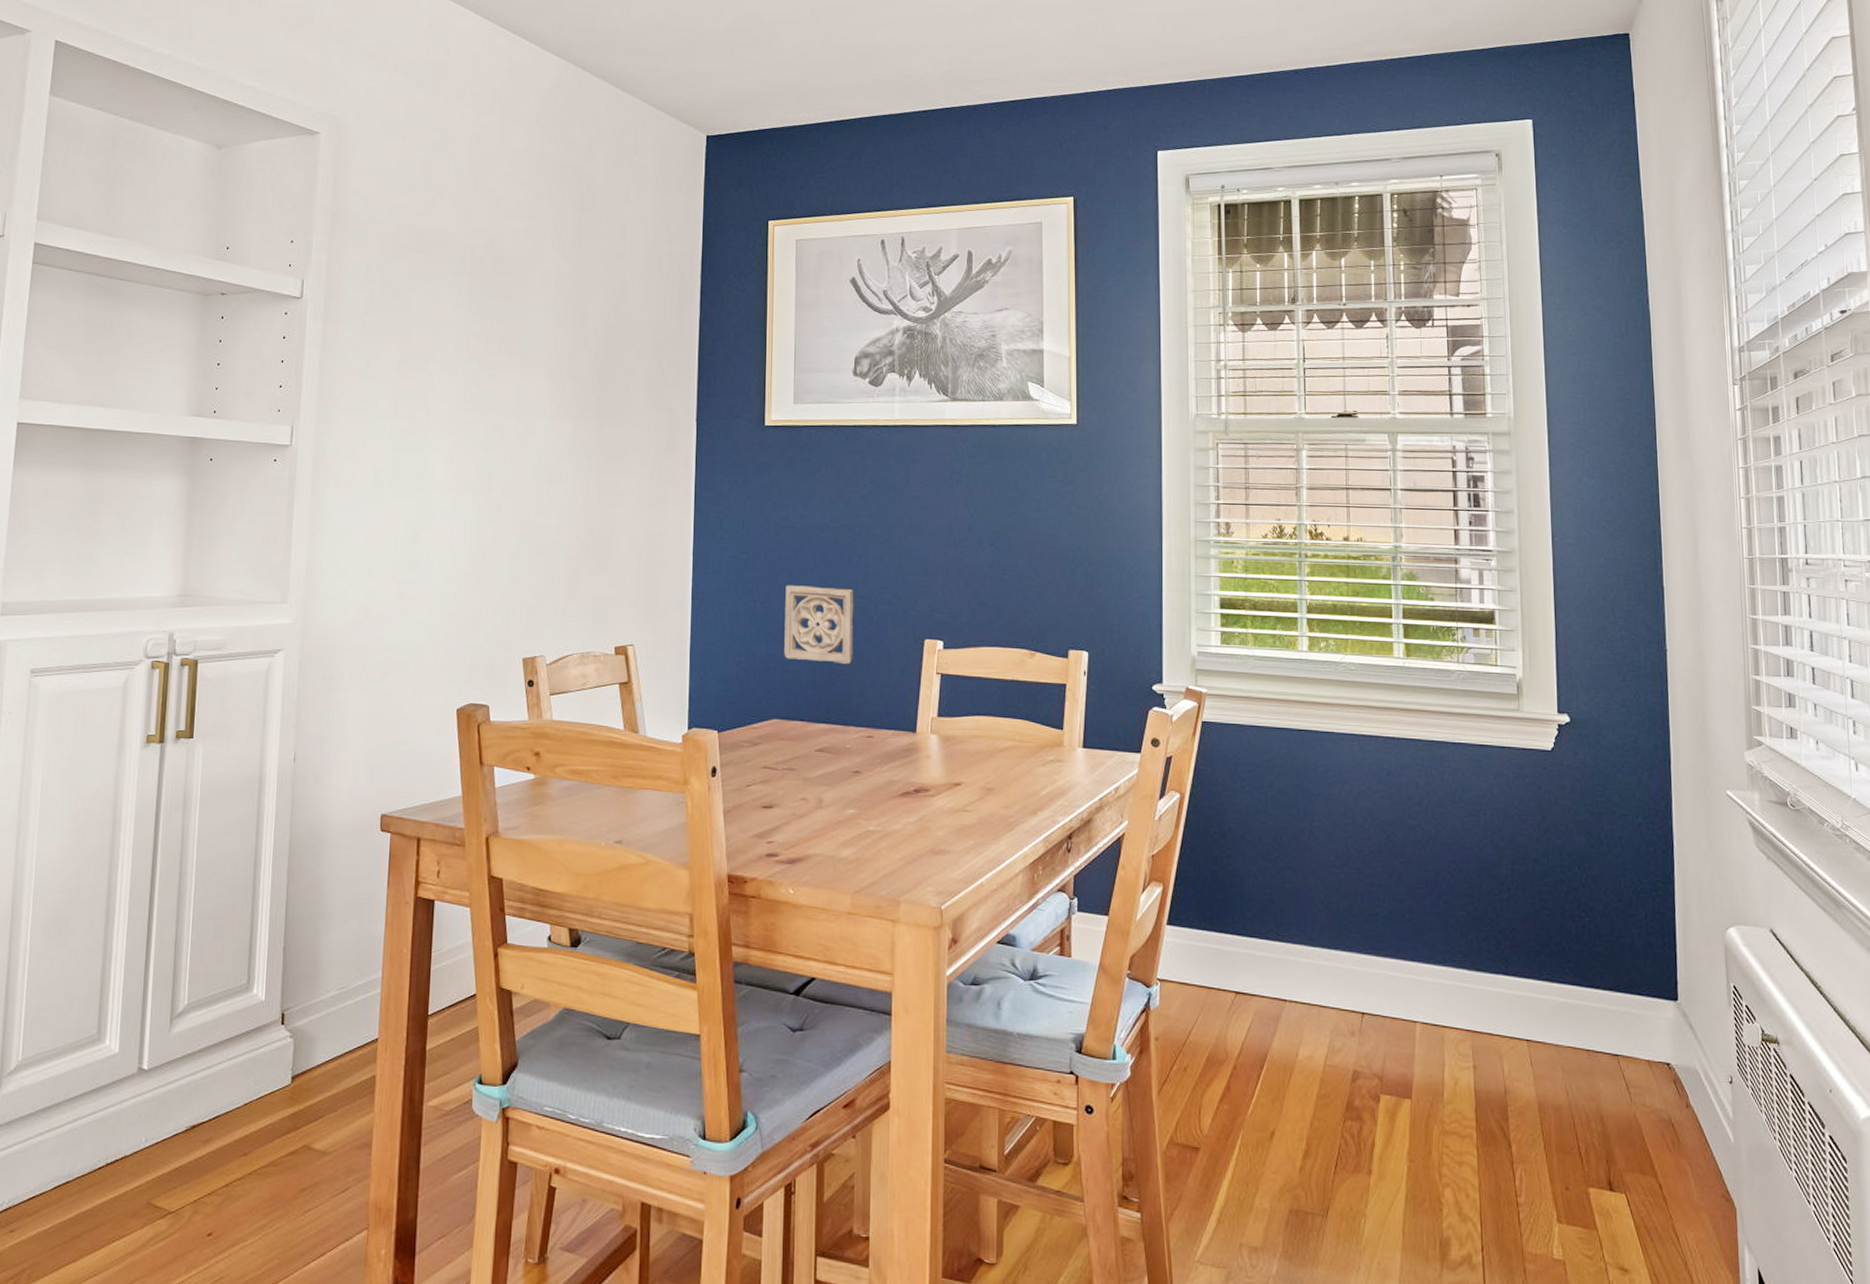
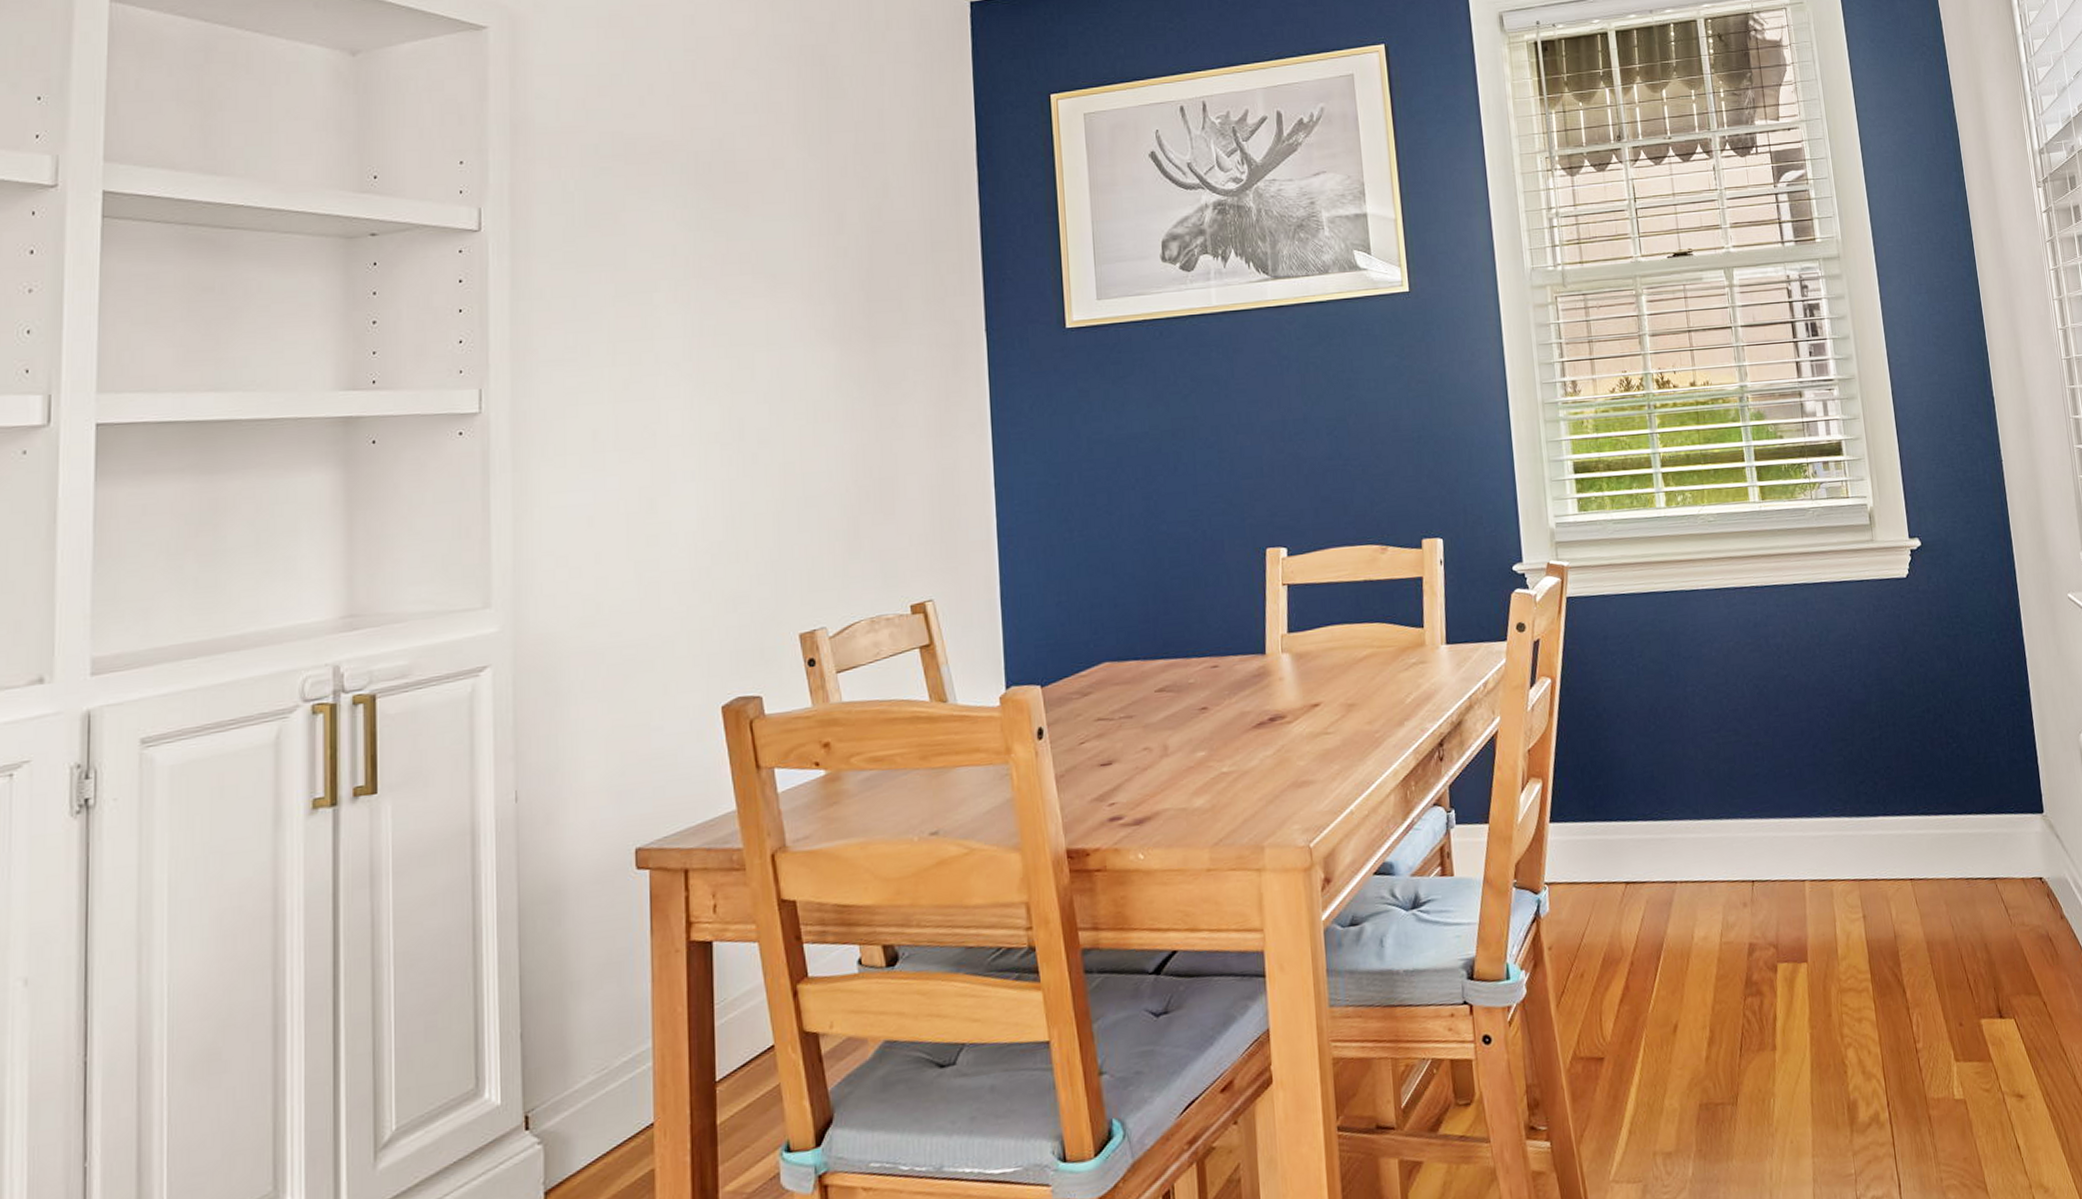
wall ornament: present [784,585,854,665] -> none [1105,502,1189,592]

